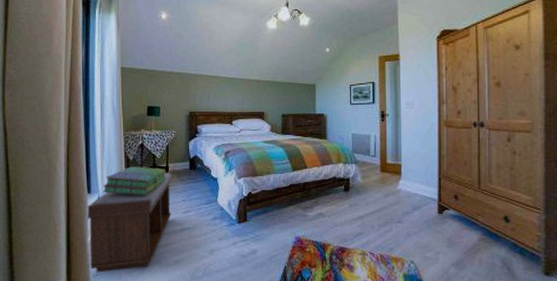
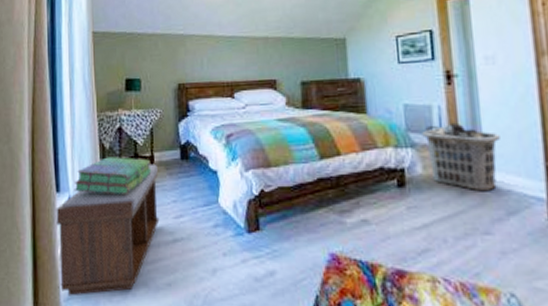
clothes hamper: none [363,147,412,195] -> present [422,122,500,192]

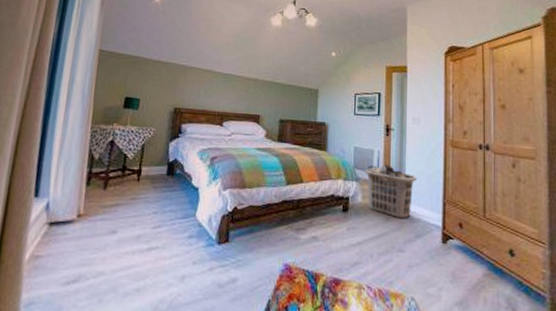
bench: present [56,163,160,296] -> none [19,176,144,302]
stack of books: present [74,157,152,194] -> none [54,167,138,203]

